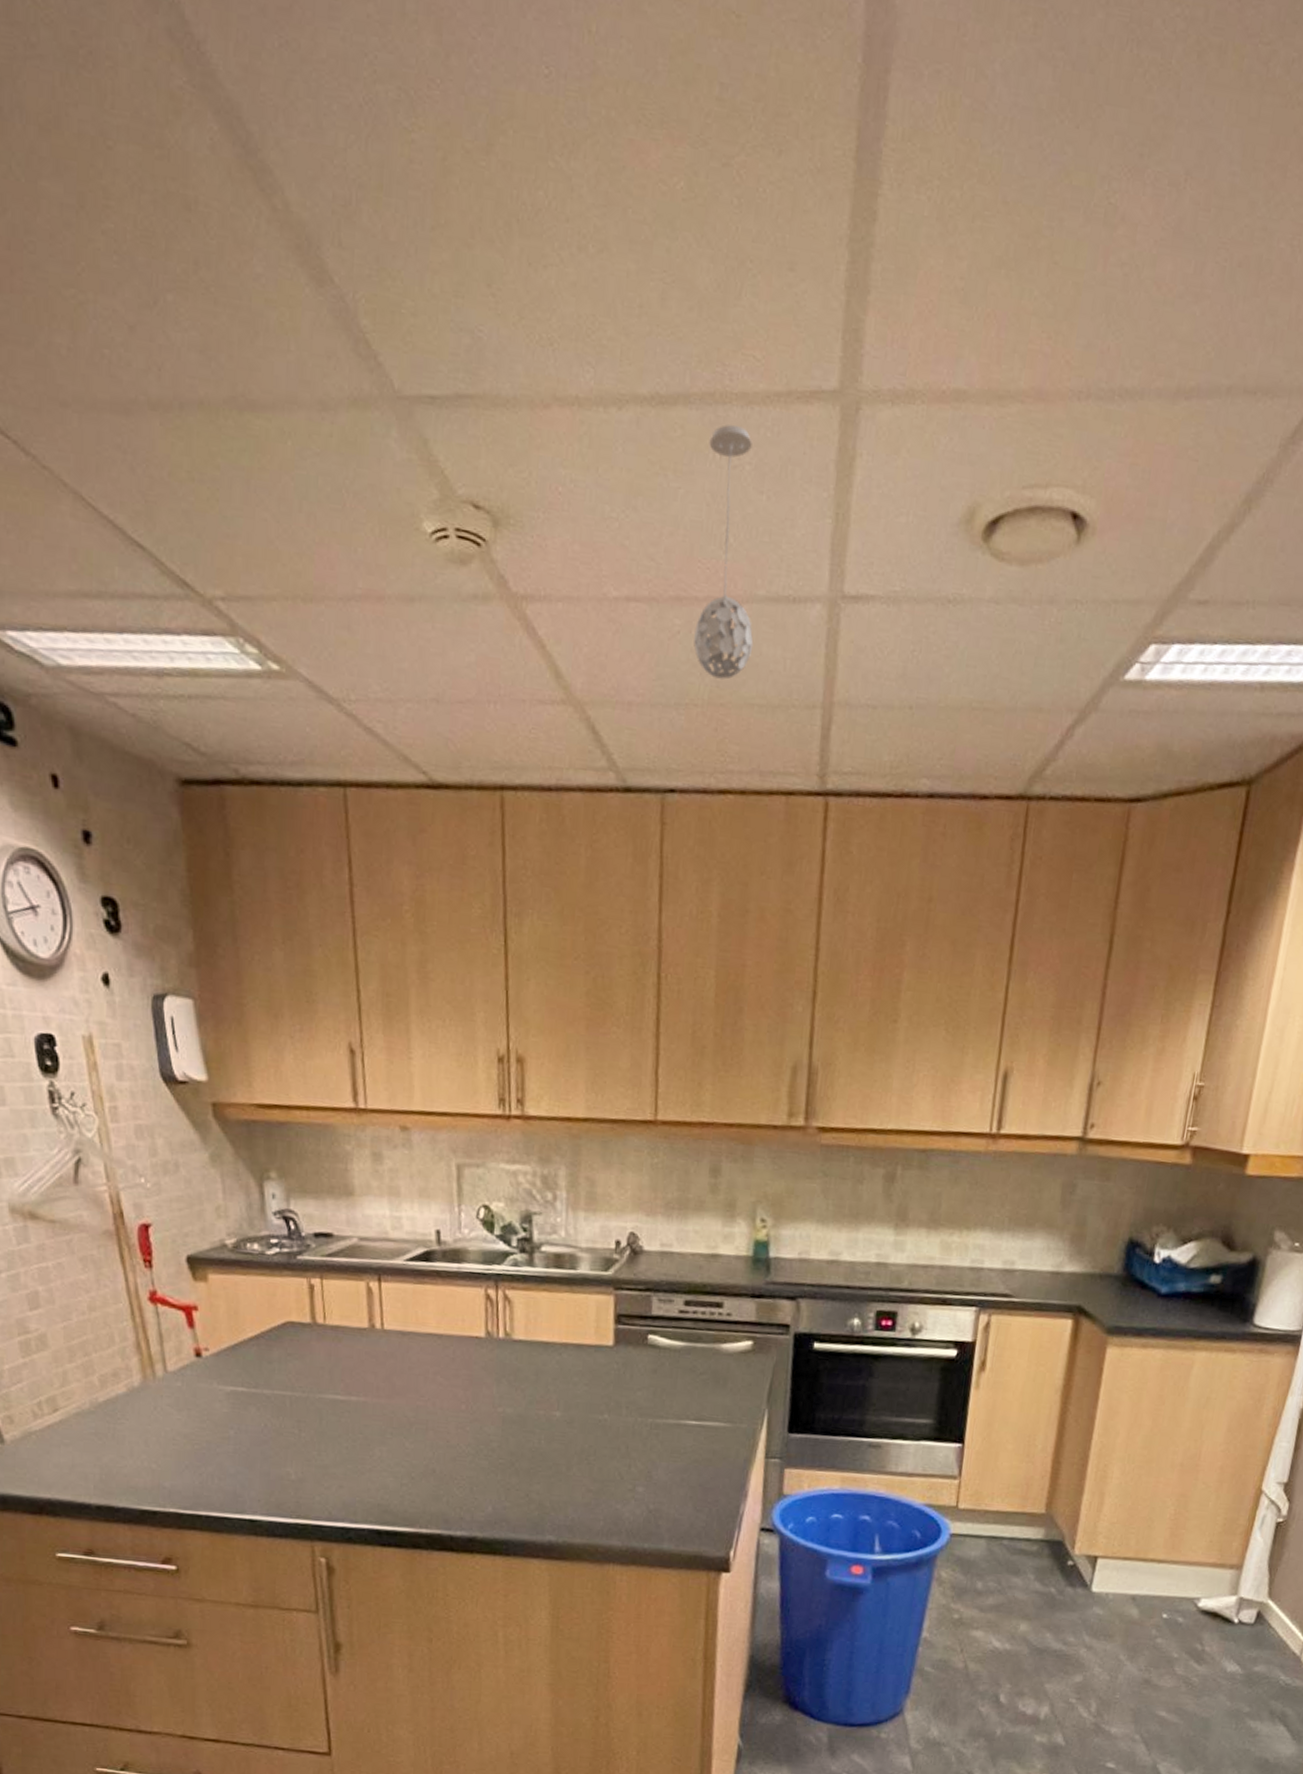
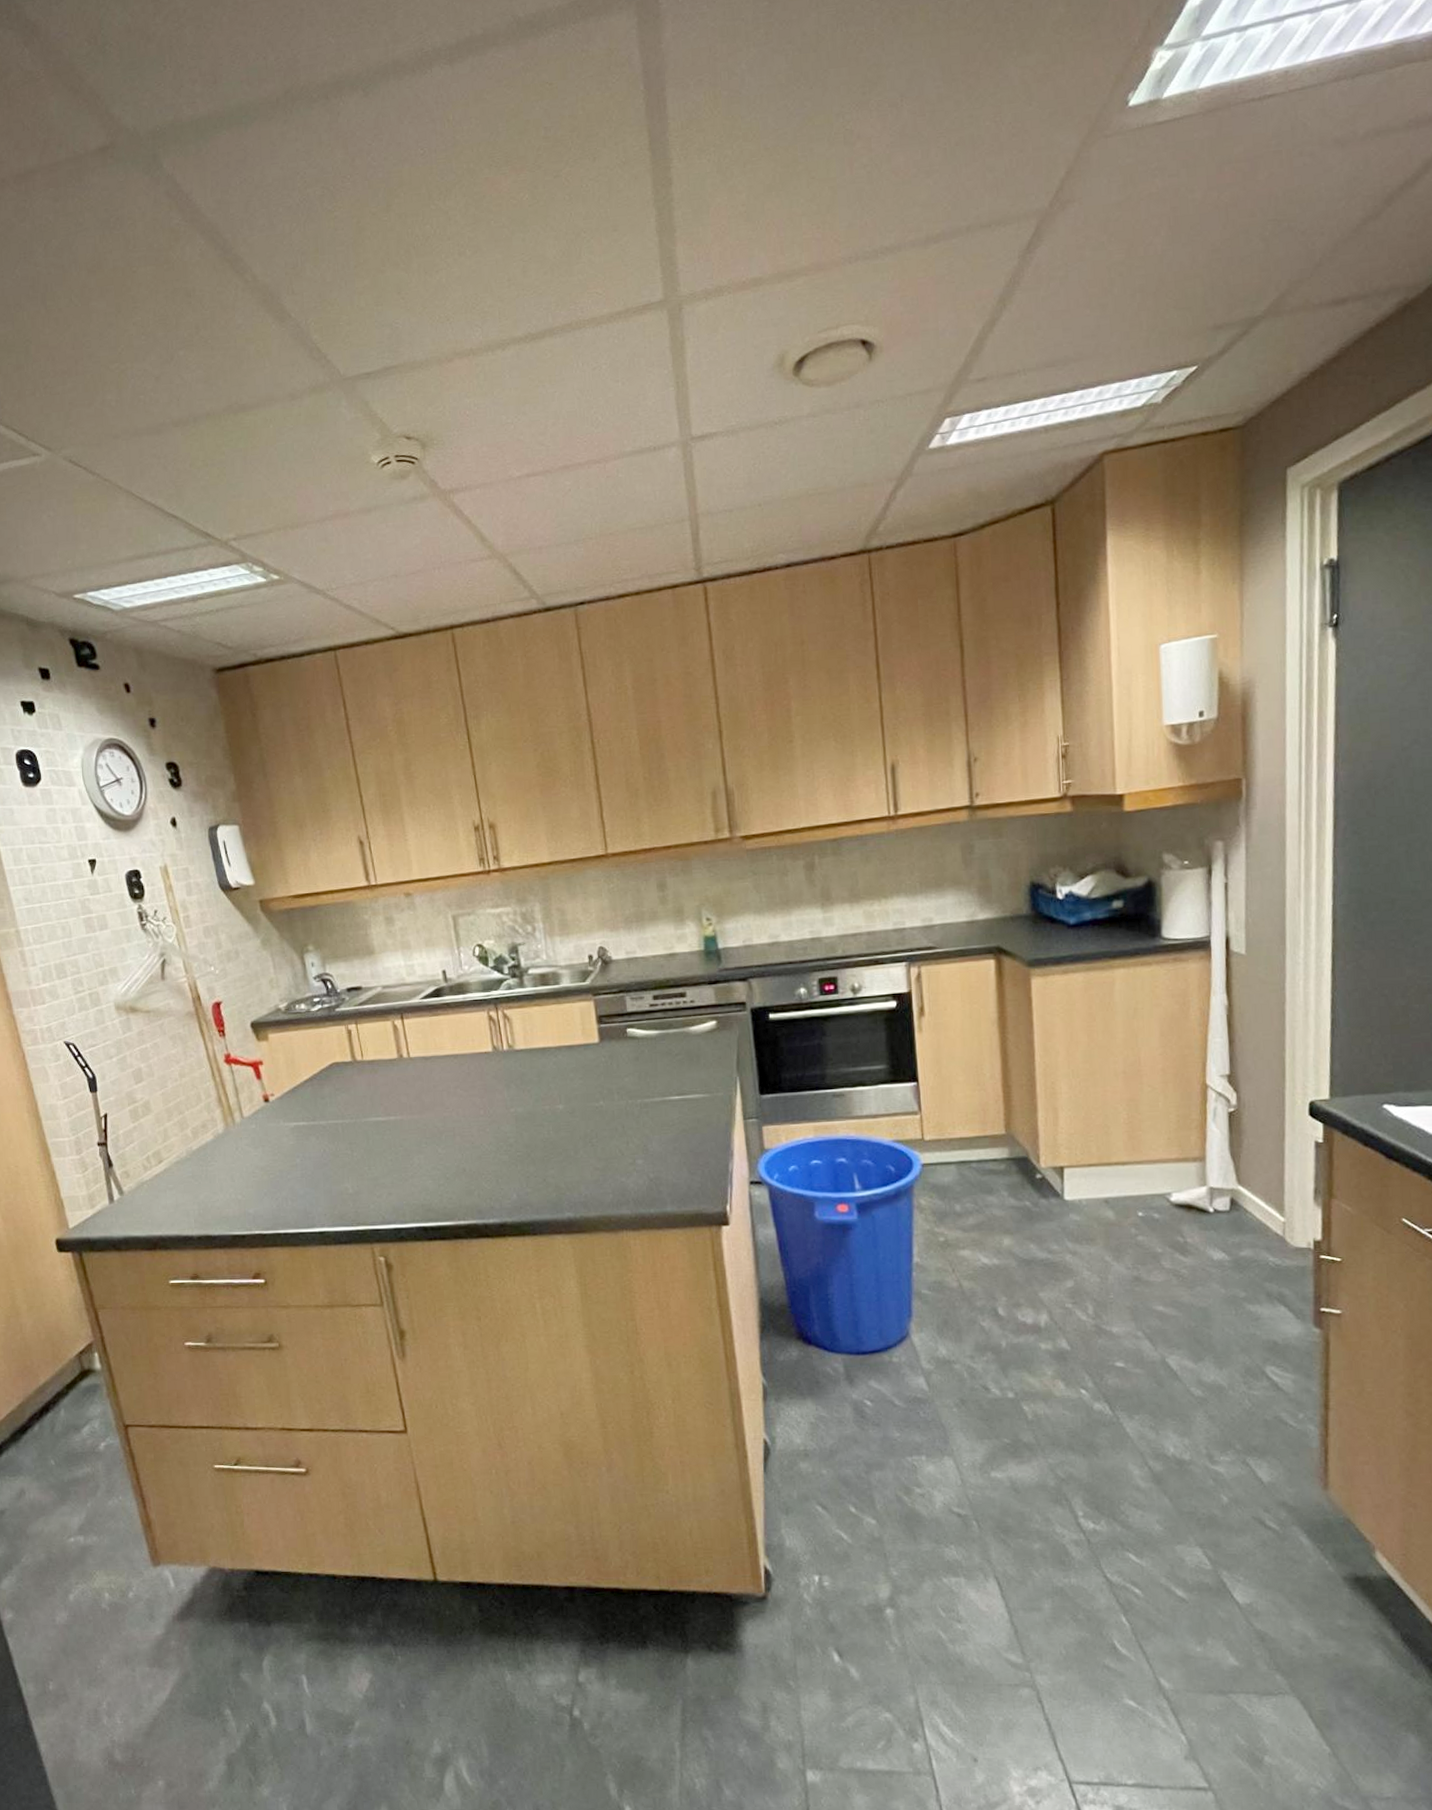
pendant light: present [693,425,754,680] -> none [572,341,629,516]

